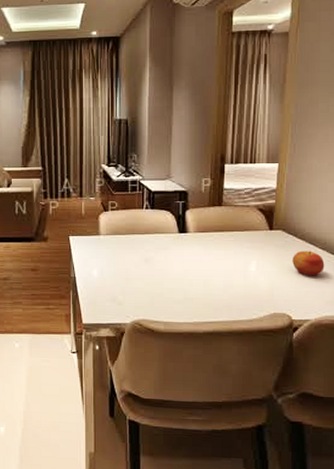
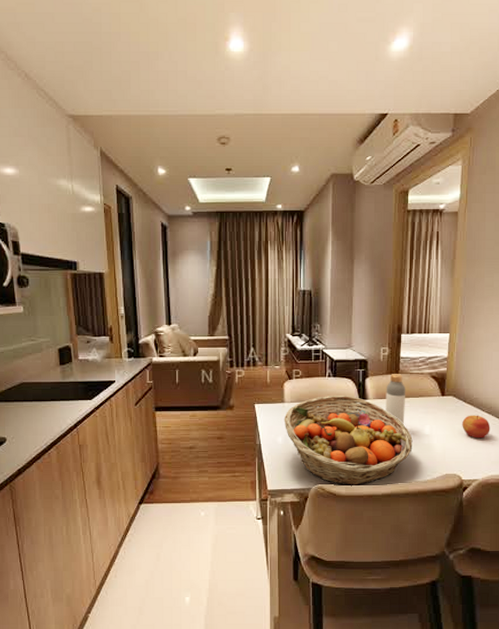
fruit basket: none [99,227,237,323] -> present [284,395,413,487]
bottle: none [207,206,230,260] -> present [385,374,406,425]

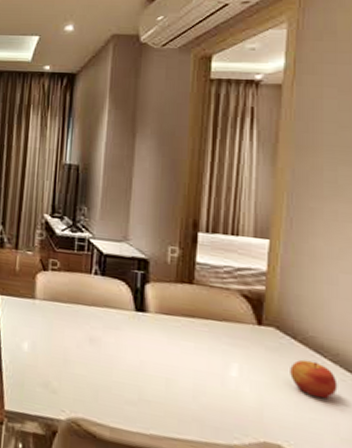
fruit basket: present [284,395,413,487] -> none [32,298,212,432]
bottle: present [385,374,406,425] -> none [172,283,204,357]

